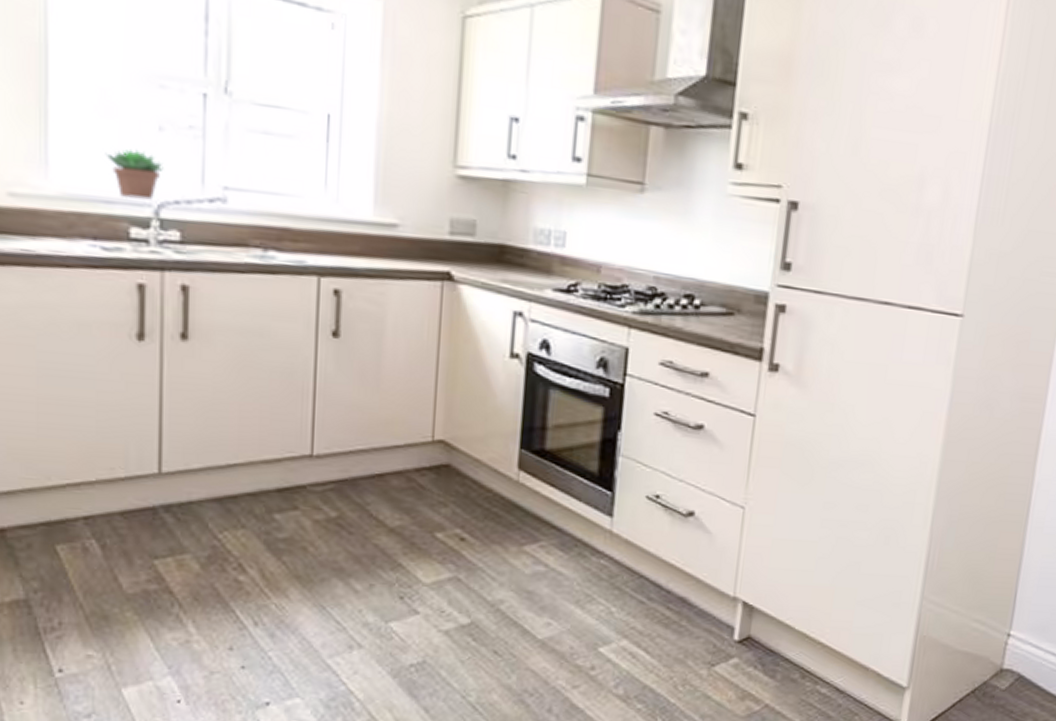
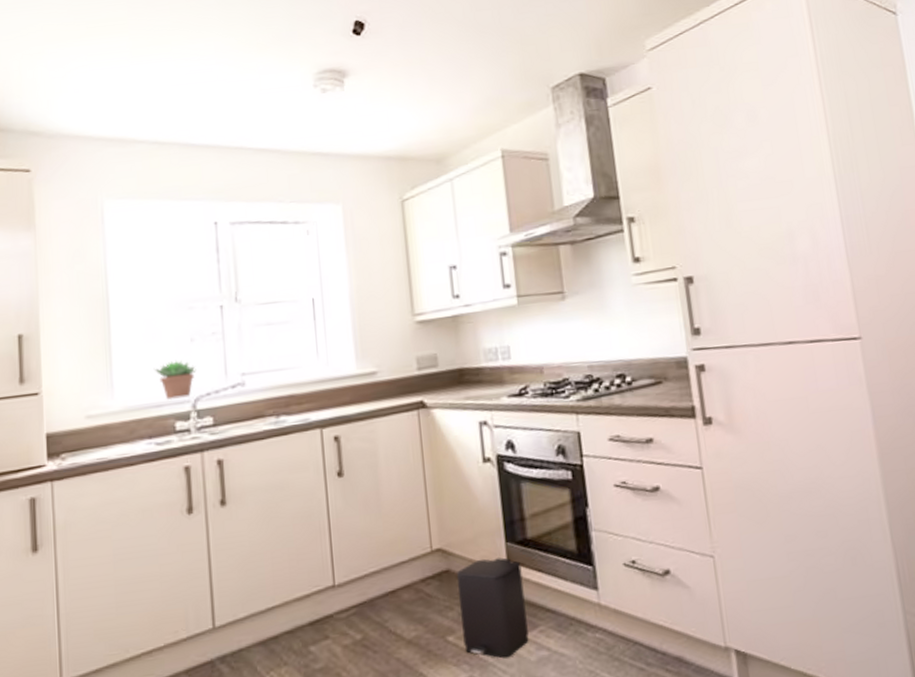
pedal bin: none [453,461,533,566] -> present [456,557,529,658]

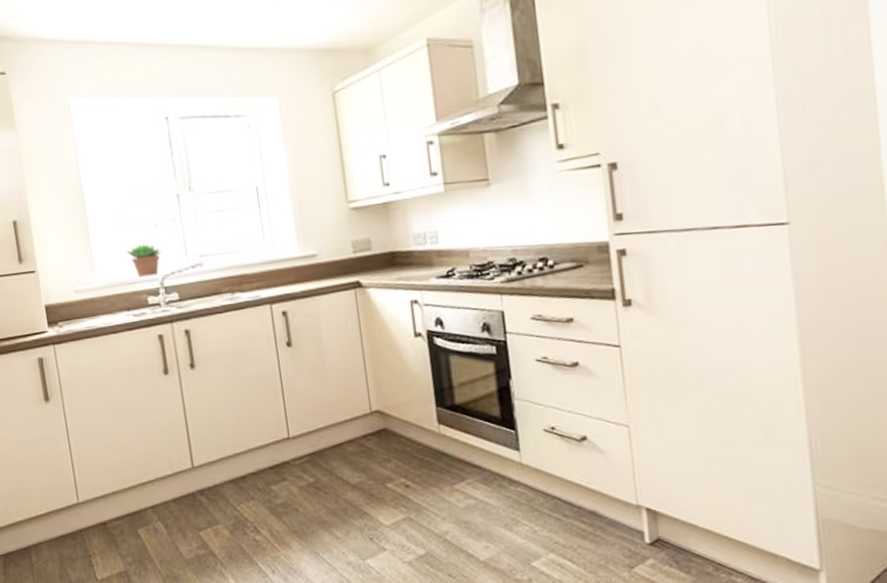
pedal bin: present [456,557,529,658] -> none [393,420,458,504]

